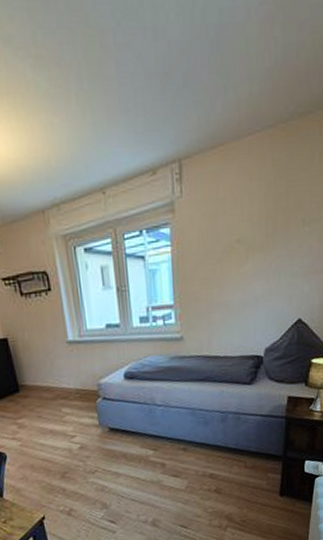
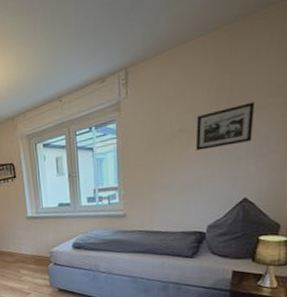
picture frame: none [253,214,309,265] -> present [195,102,255,151]

